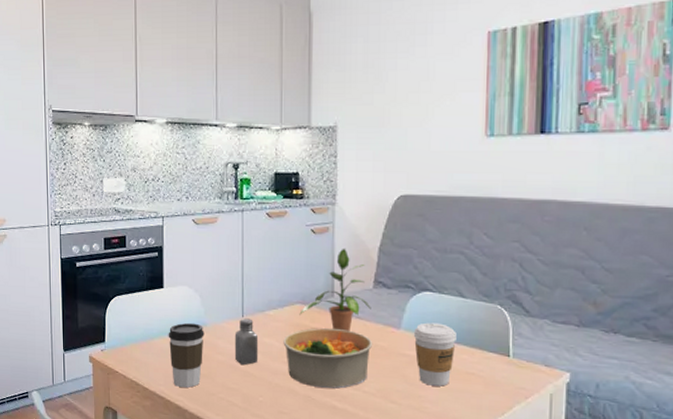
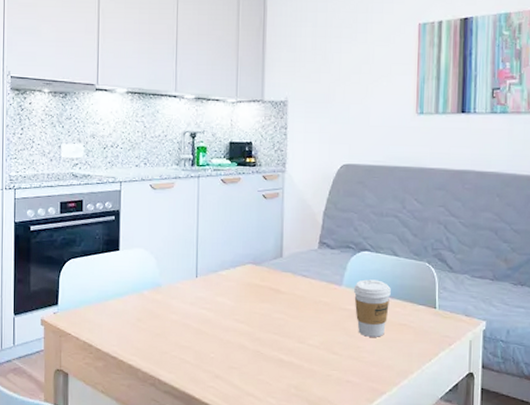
coffee cup: present [168,322,204,388] -> none [123,283,159,348]
saltshaker: present [234,318,259,366] -> none [188,278,211,324]
bowl: present [283,328,372,389] -> none [235,286,317,343]
potted plant: present [299,248,371,331] -> none [250,212,316,289]

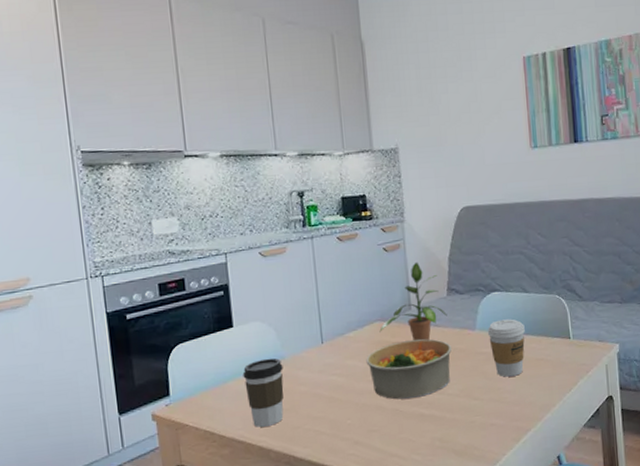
coffee cup: none [123,283,159,348] -> present [242,358,284,428]
bowl: none [235,286,317,343] -> present [366,339,452,399]
potted plant: none [250,212,316,289] -> present [379,261,447,342]

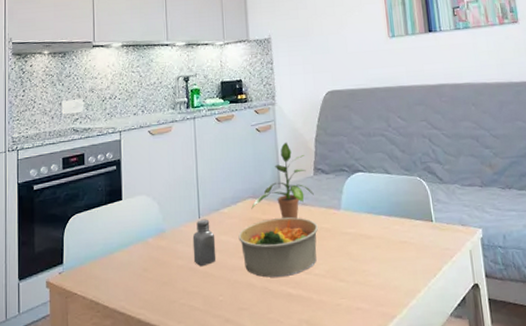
coffee cup: present [242,358,284,428] -> none [127,231,164,300]
saltshaker: none [315,344,343,392] -> present [192,219,216,267]
coffee cup: present [487,319,525,377] -> none [352,199,388,259]

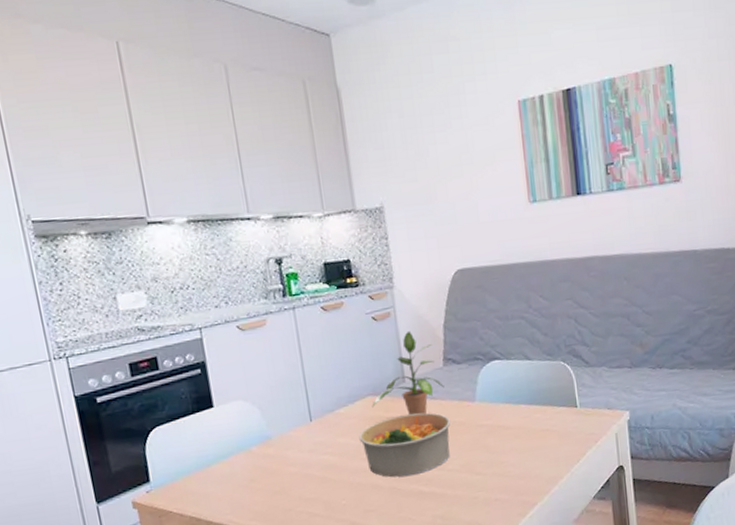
saltshaker: present [192,219,216,267] -> none [304,421,335,472]

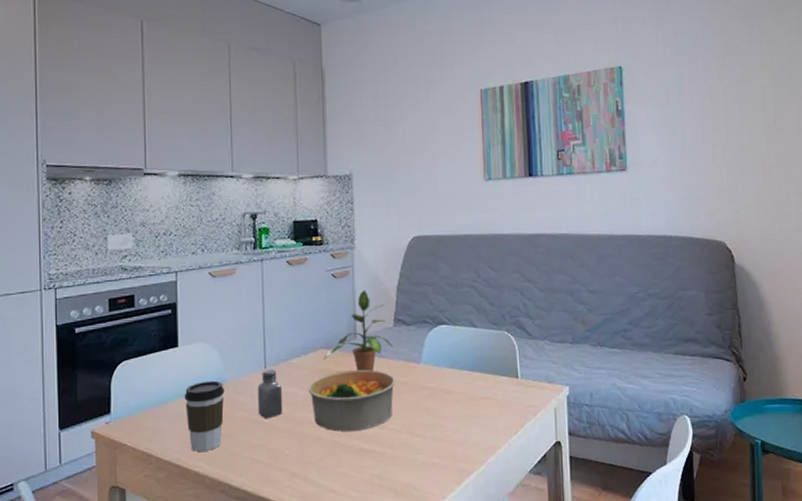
coffee cup: none [227,438,274,512] -> present [184,380,225,453]
saltshaker: none [304,421,335,472] -> present [257,369,283,419]

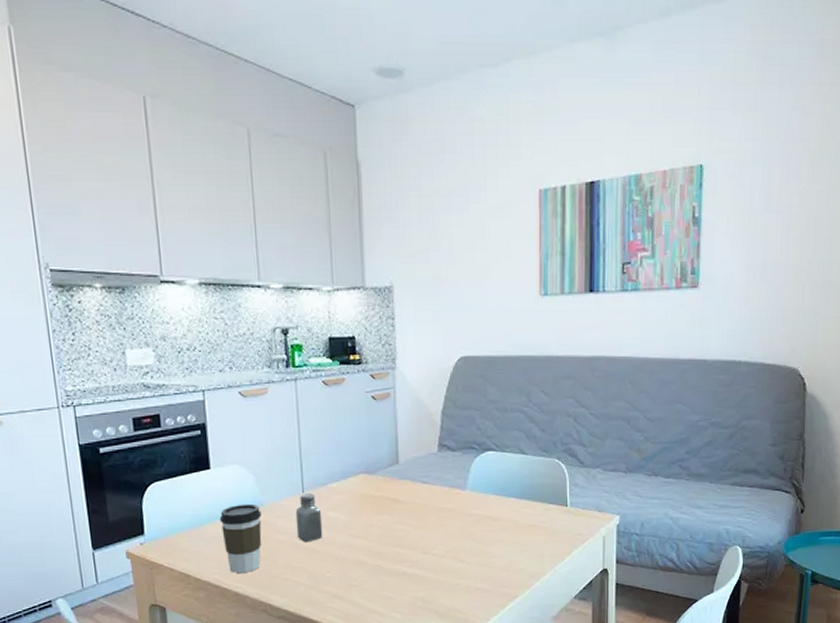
bowl: present [308,370,395,431] -> none [348,495,439,556]
potted plant: present [323,290,393,372] -> none [364,413,437,497]

